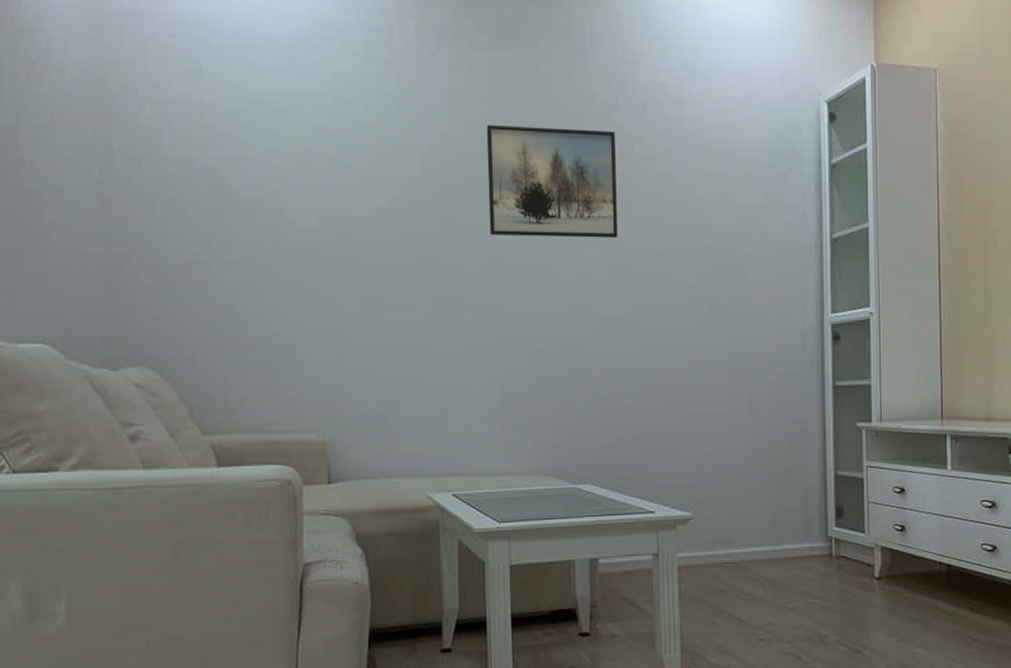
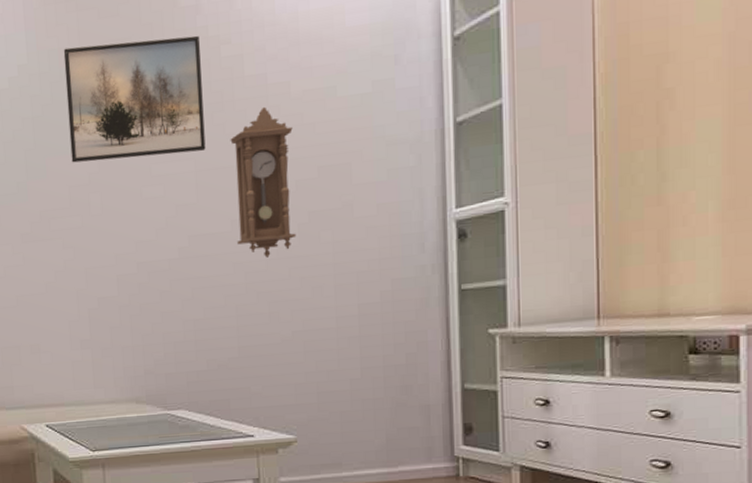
pendulum clock: none [640,204,697,343] -> present [230,106,297,258]

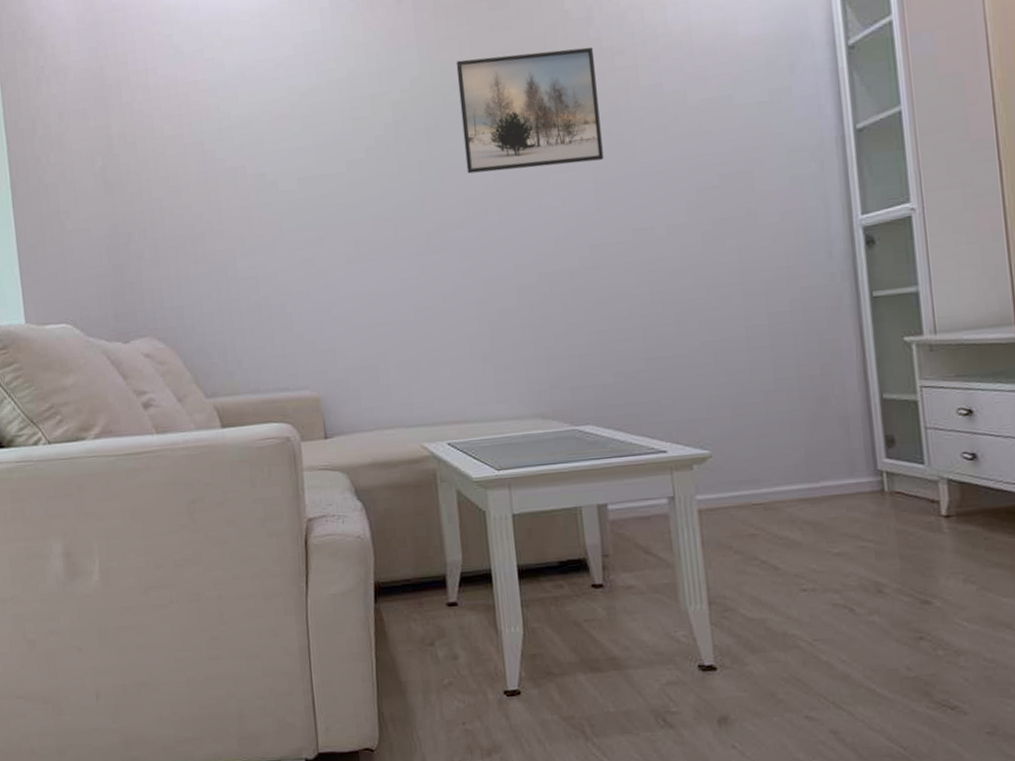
pendulum clock: present [230,106,297,258] -> none [628,116,701,267]

